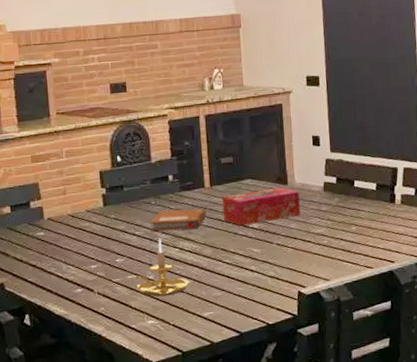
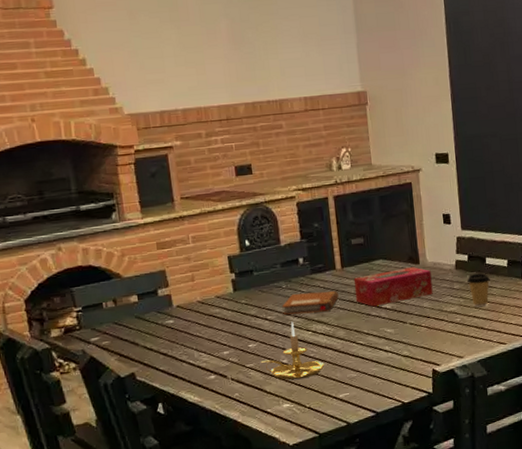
coffee cup: none [335,196,358,230] -> present [467,273,490,307]

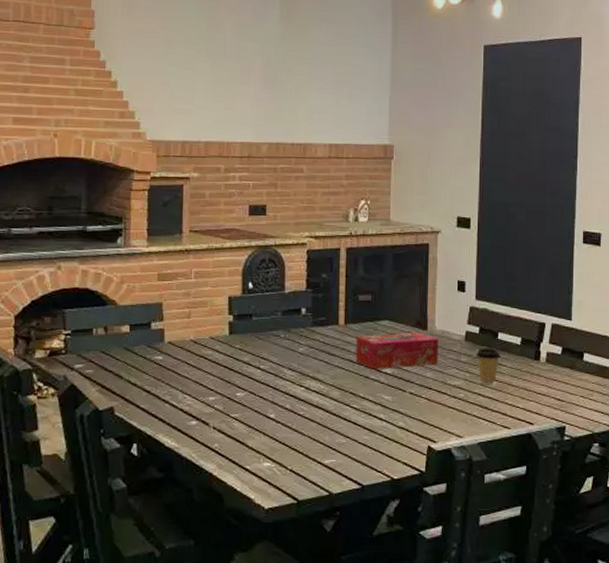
candle holder: present [261,321,325,380] -> none [246,374,313,438]
notebook: present [282,290,339,315] -> none [277,345,338,368]

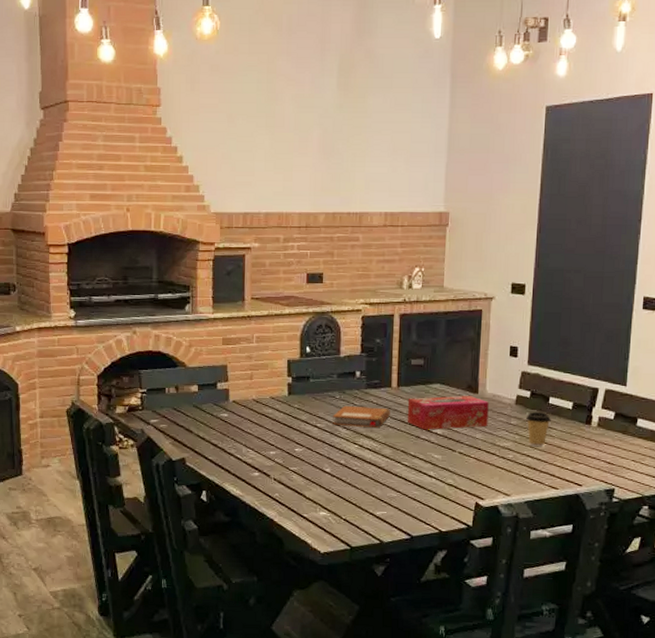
notebook: none [277,345,338,368] -> present [333,405,390,427]

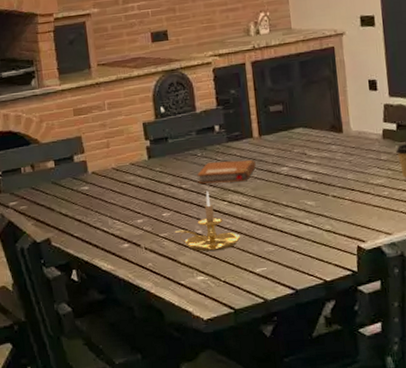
candle holder: none [304,432,366,490] -> present [175,190,241,252]
tissue box: present [407,396,489,430] -> none [271,136,358,178]

